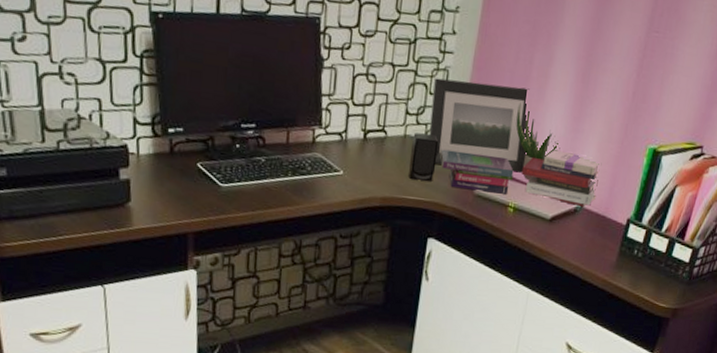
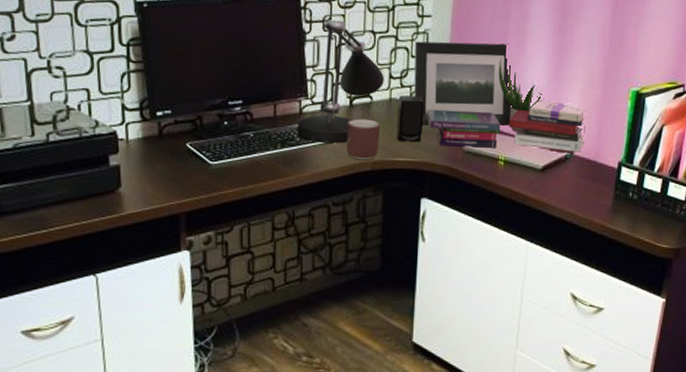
desk lamp: none [309,47,401,176] -> present [297,19,384,144]
mug: none [357,152,393,196] -> present [346,118,380,161]

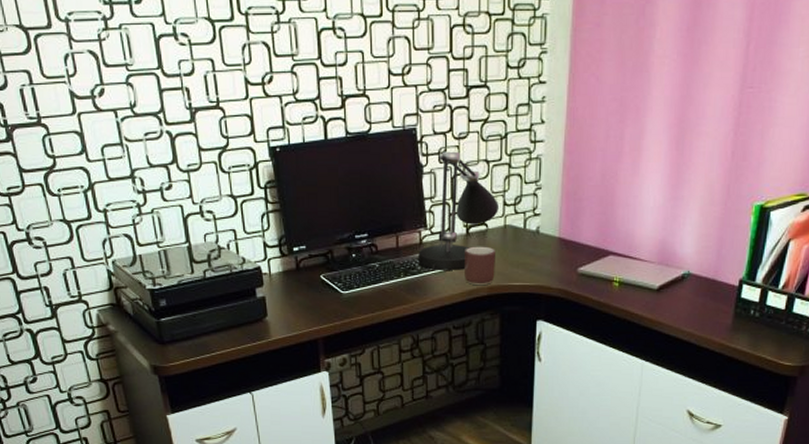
speaker: present [396,95,424,141] -> none [511,222,538,266]
picture frame: present [414,41,516,126] -> none [527,164,631,250]
books: present [426,109,501,148] -> none [541,234,615,270]
potted plant: present [498,58,545,133] -> none [613,179,661,254]
books: present [509,100,587,155] -> none [623,220,706,274]

